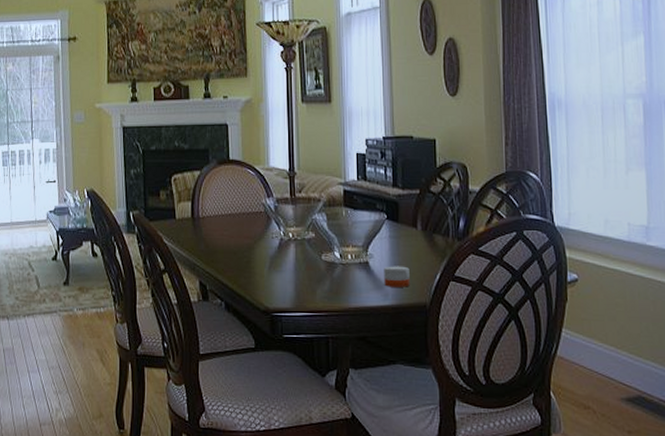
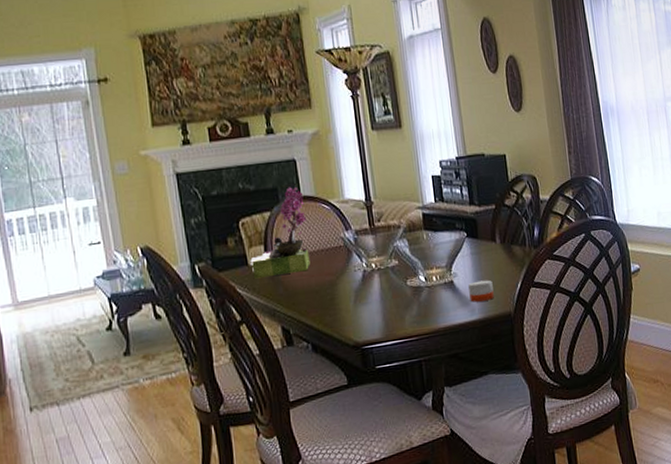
flower arrangement: none [178,150,235,233] -> present [250,187,311,279]

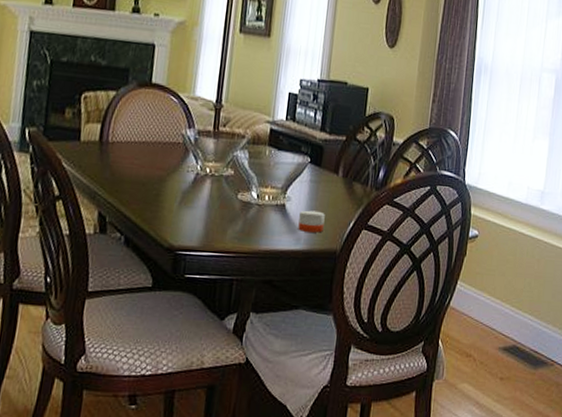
flower arrangement: present [250,187,311,279] -> none [82,70,155,161]

